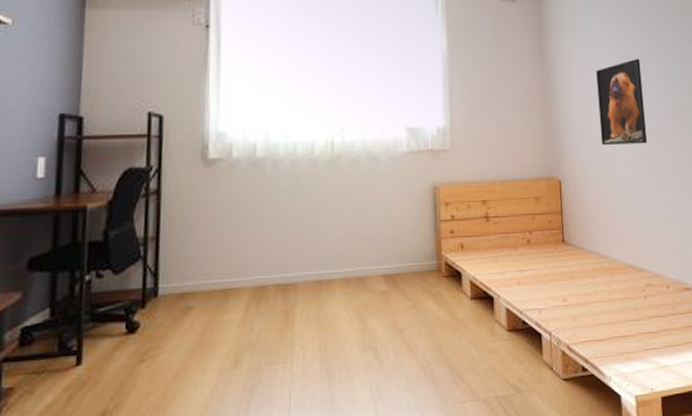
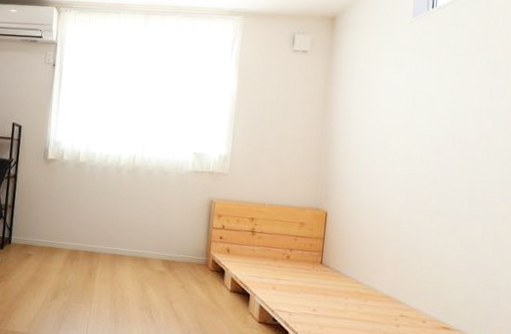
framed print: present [596,58,648,145] -> none [374,111,433,192]

